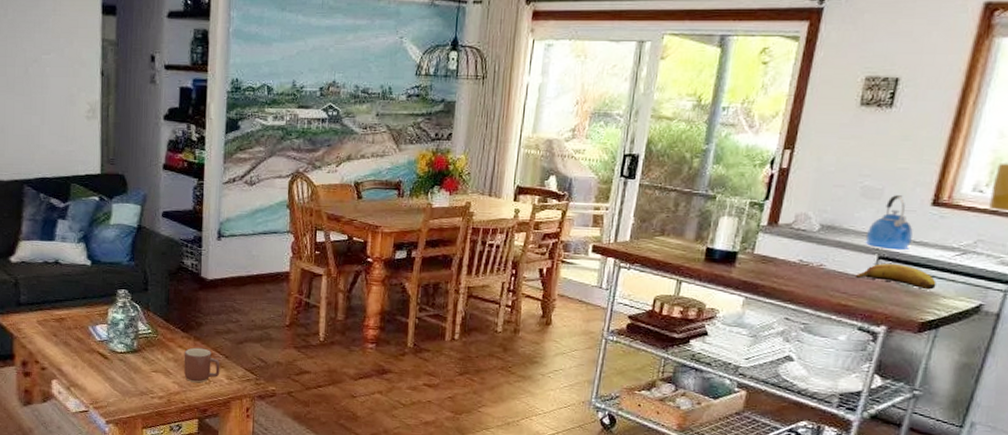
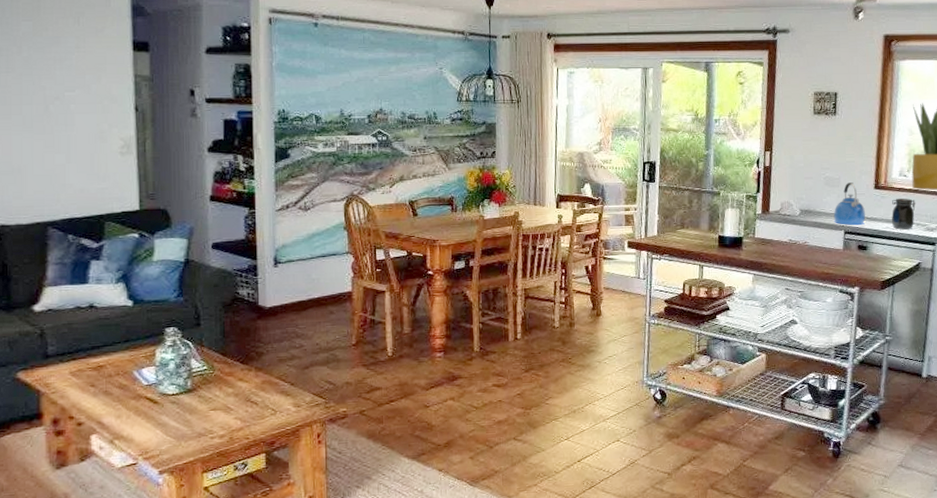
mug: present [183,347,220,383] -> none [245,378,286,416]
fruit: present [855,263,936,290] -> none [830,237,887,255]
jar: none [949,219,990,261] -> present [892,198,915,230]

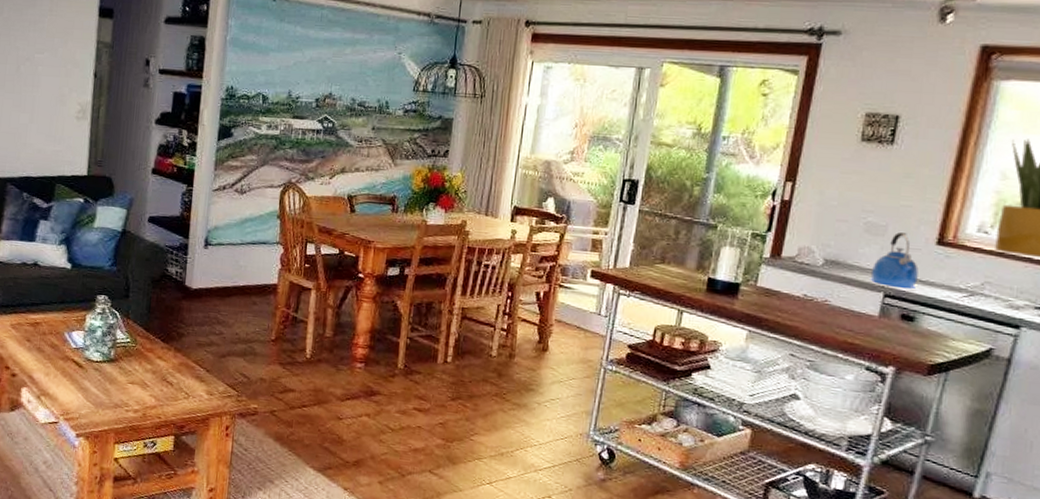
jar: present [892,198,915,230] -> none [957,260,997,303]

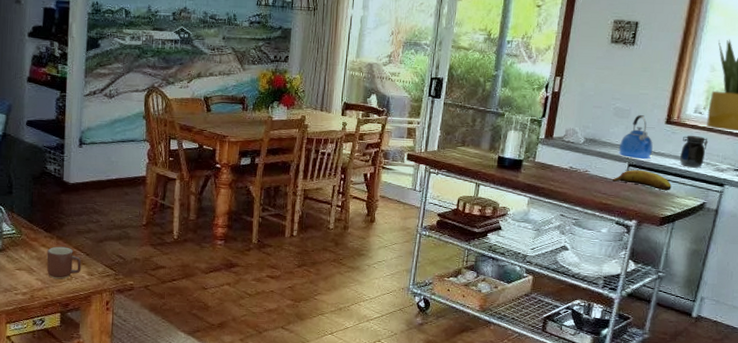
mug: none [161,359,201,398] -> present [46,246,82,280]
fruit: none [861,302,945,331] -> present [612,170,672,191]
jar: none [957,260,997,303] -> present [680,135,708,168]

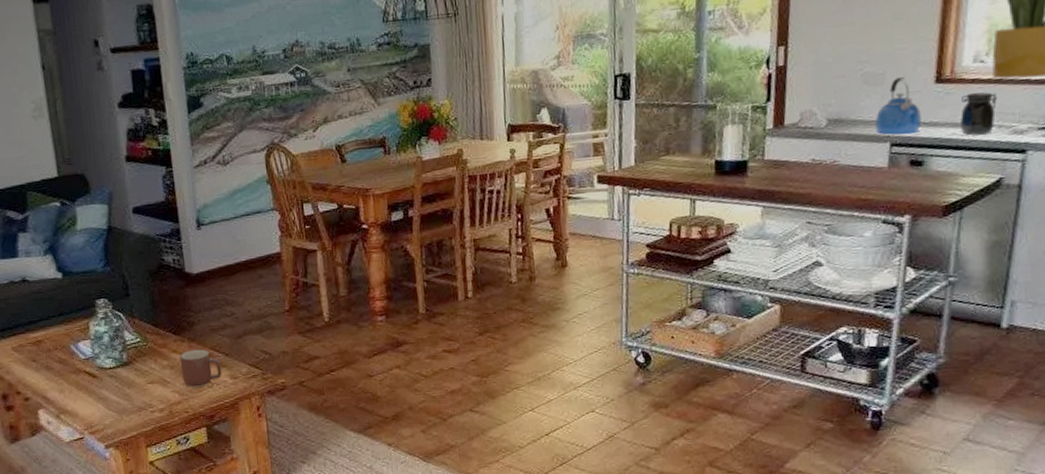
fruit: present [612,170,672,191] -> none [870,148,953,172]

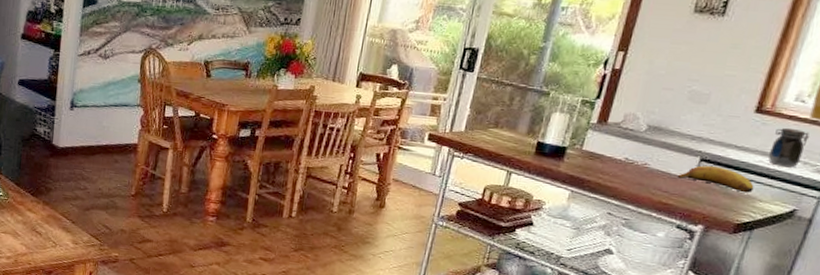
mug: present [179,349,222,389] -> none [31,211,67,246]
fruit: none [870,148,953,172] -> present [677,165,754,193]
kettle: present [875,77,921,135] -> none [690,101,736,154]

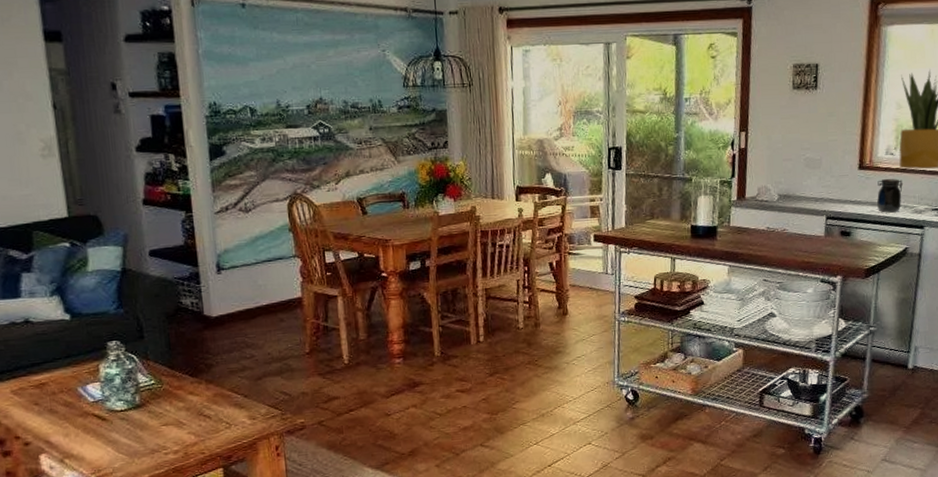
fruit: present [677,165,754,193] -> none [811,222,872,241]

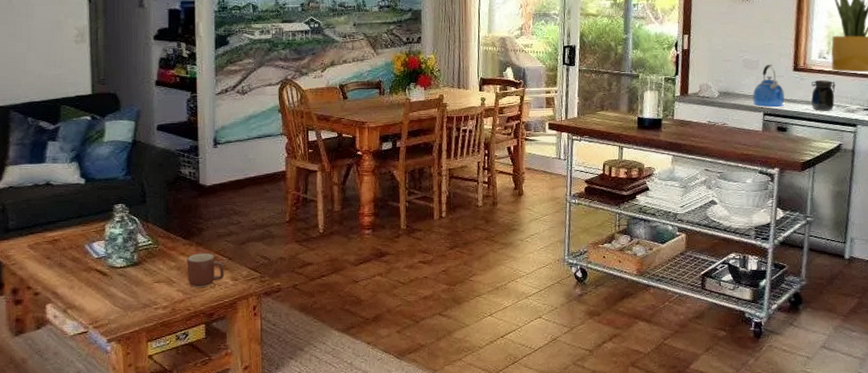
mug: none [196,390,241,430] -> present [187,253,224,288]
kettle: none [815,163,849,210] -> present [753,65,785,108]

